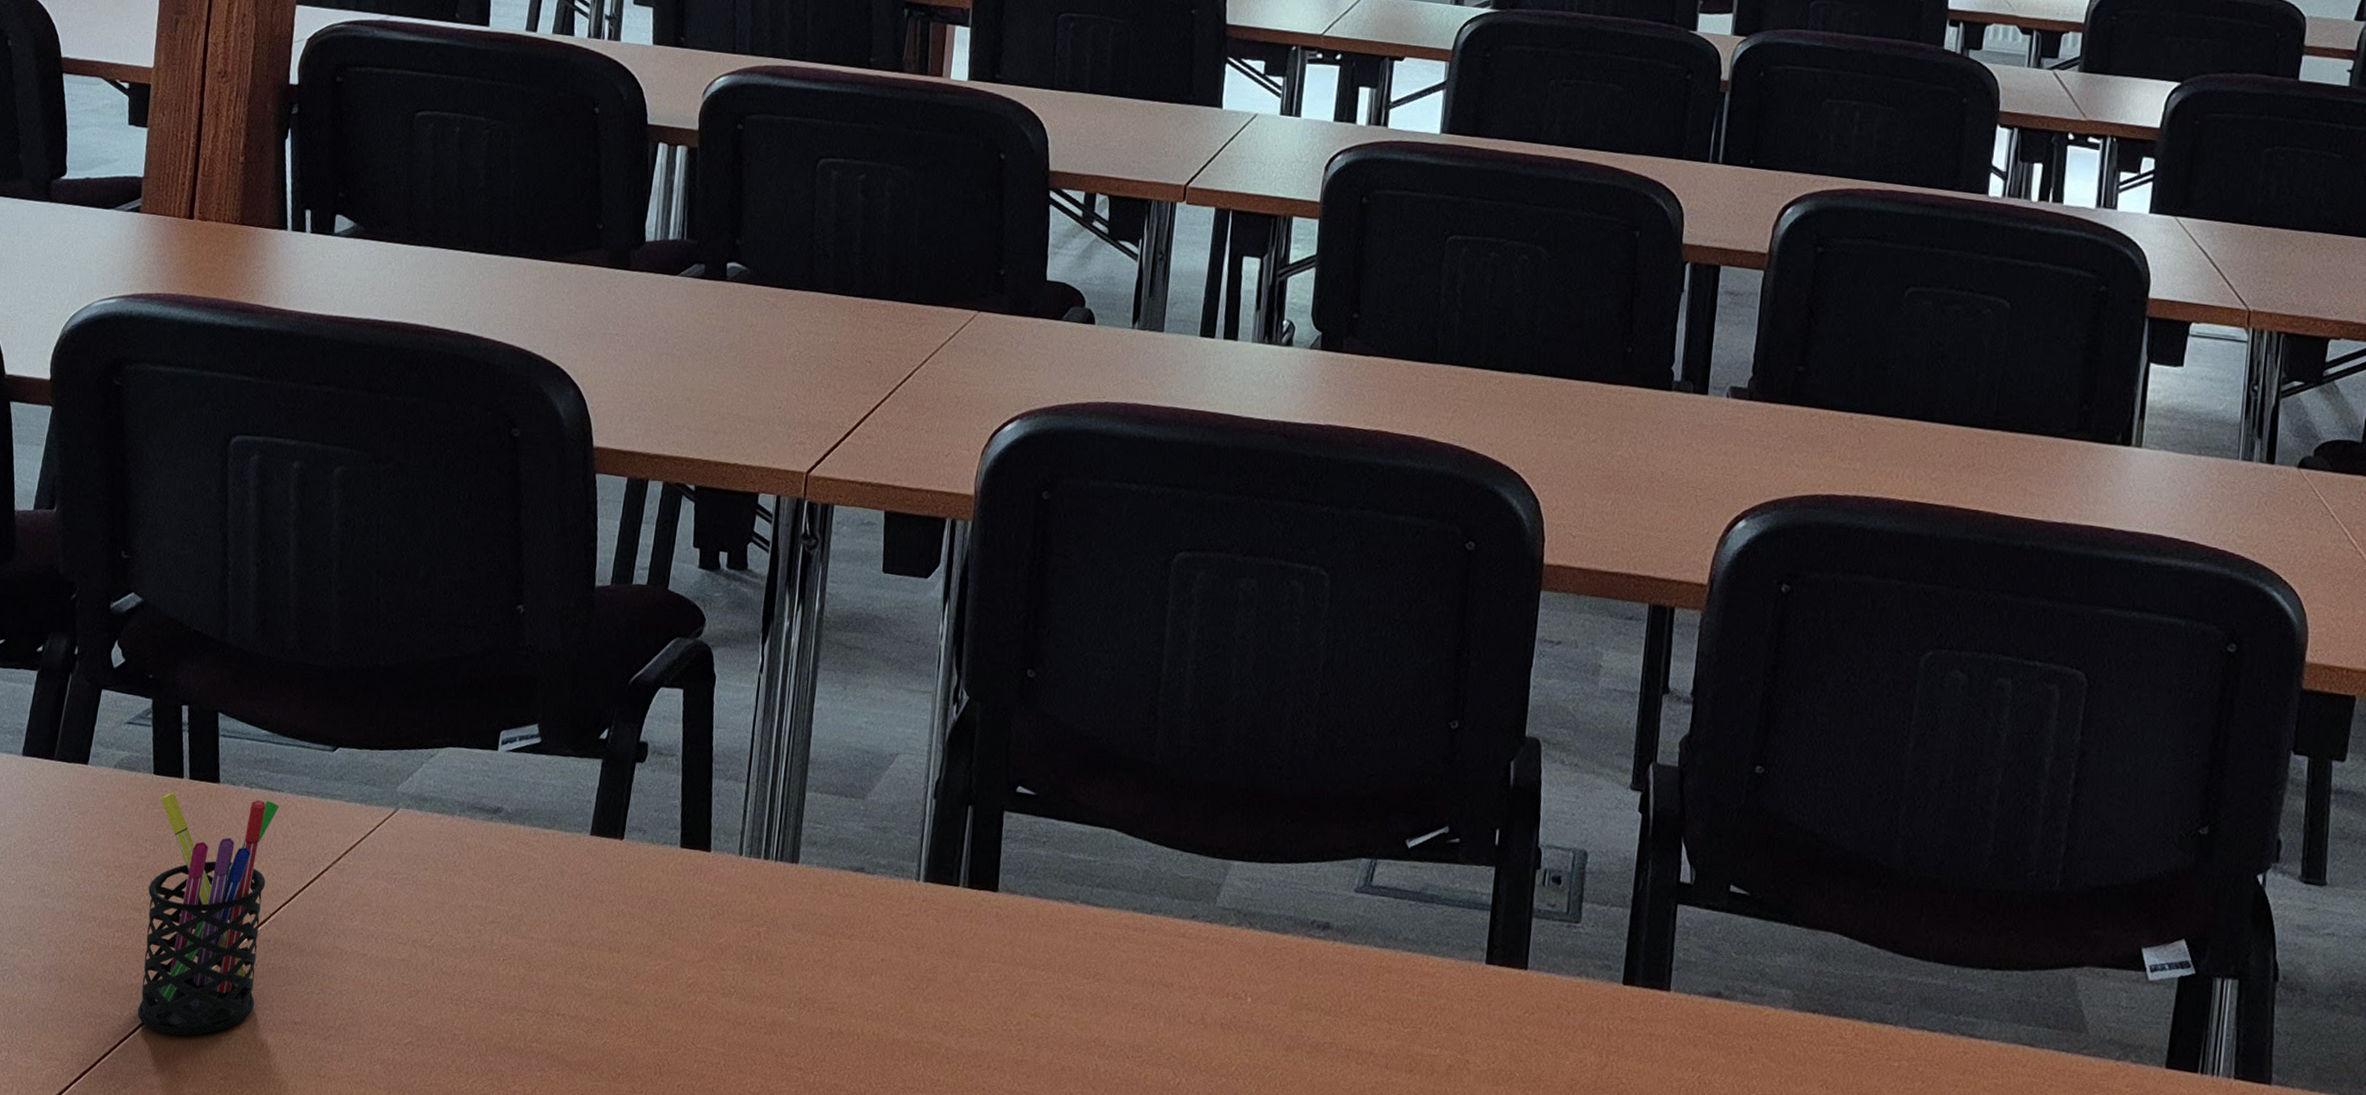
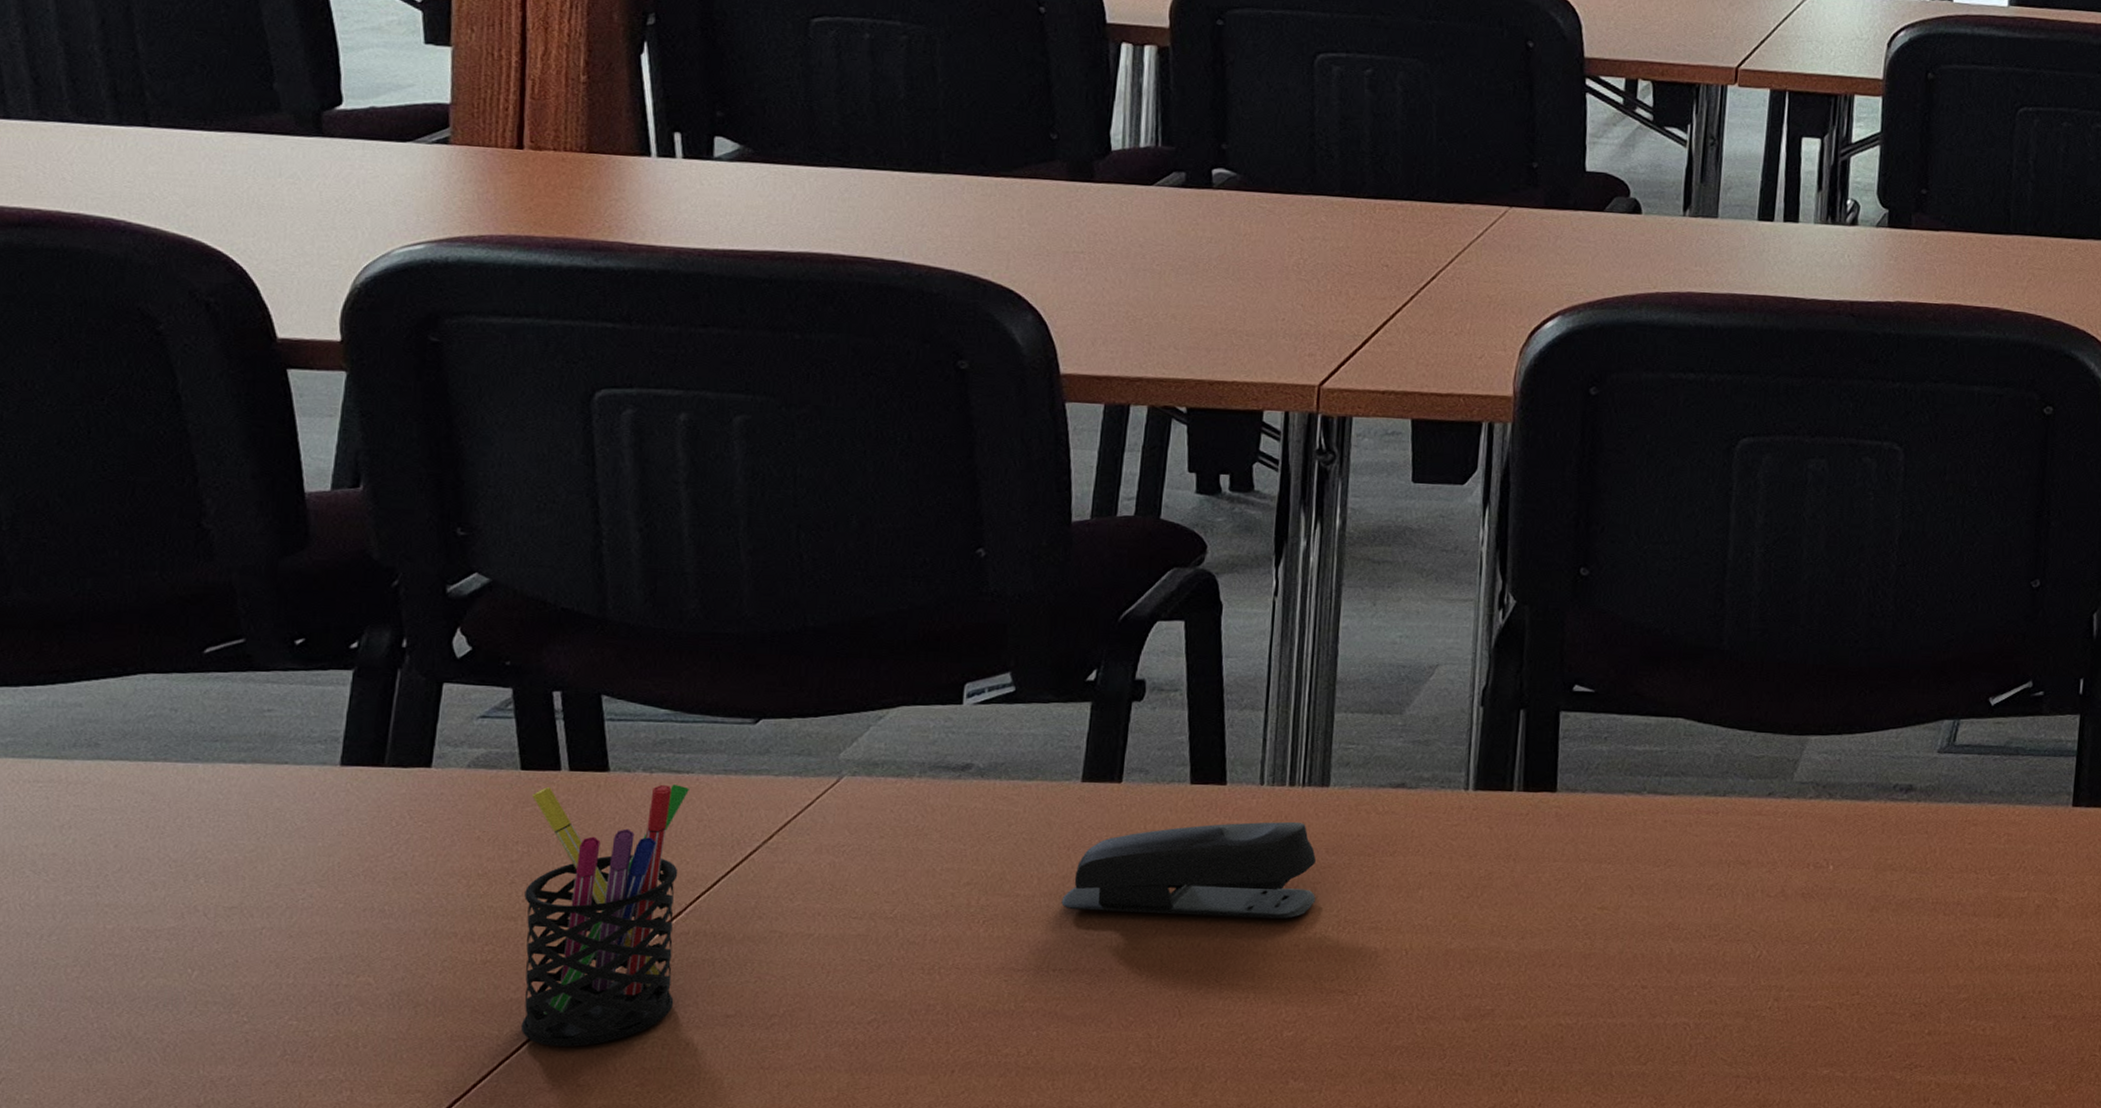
stapler: none [567,888,784,991] -> present [1061,821,1316,919]

